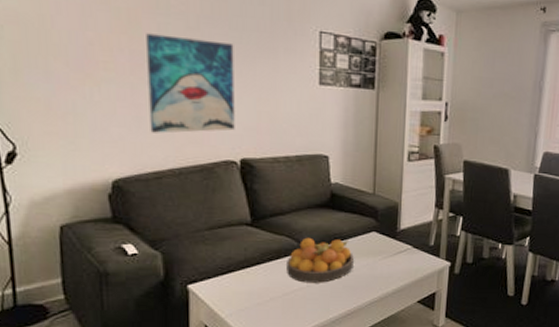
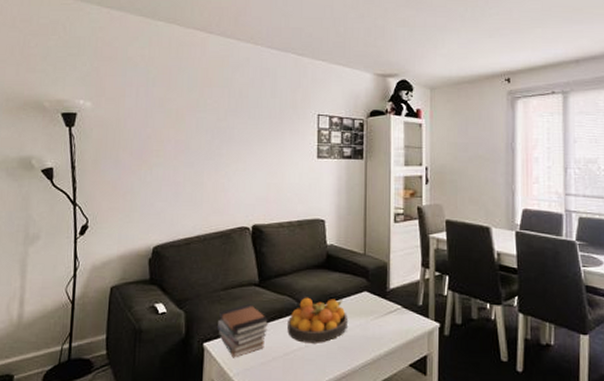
wall art: present [146,33,235,133] -> none [185,126,251,205]
book stack: none [204,245,265,300] -> present [218,304,269,358]

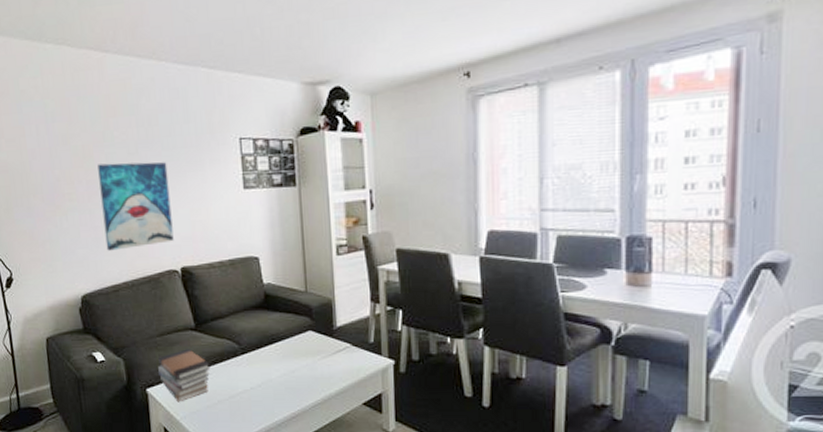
wall art: none [185,126,251,205] -> present [97,162,174,251]
fruit bowl: present [288,297,347,343] -> none [230,339,293,385]

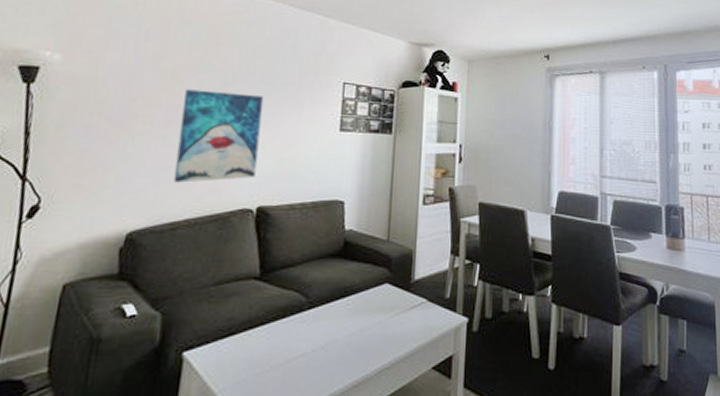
book stack: present [158,349,211,402] -> none [203,302,270,370]

